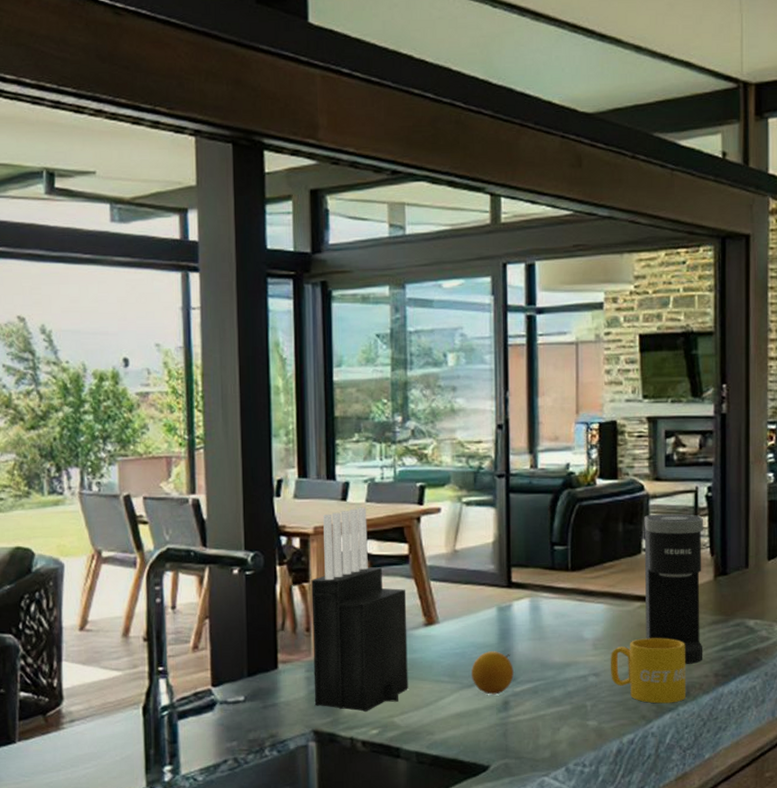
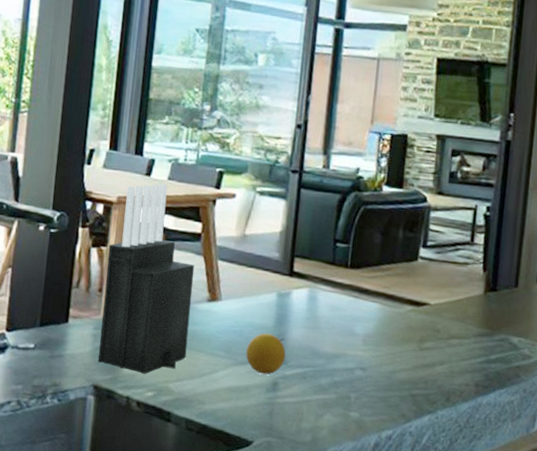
mug: present [611,638,685,704] -> none [376,340,450,406]
coffee maker: present [644,513,703,664] -> none [413,225,479,372]

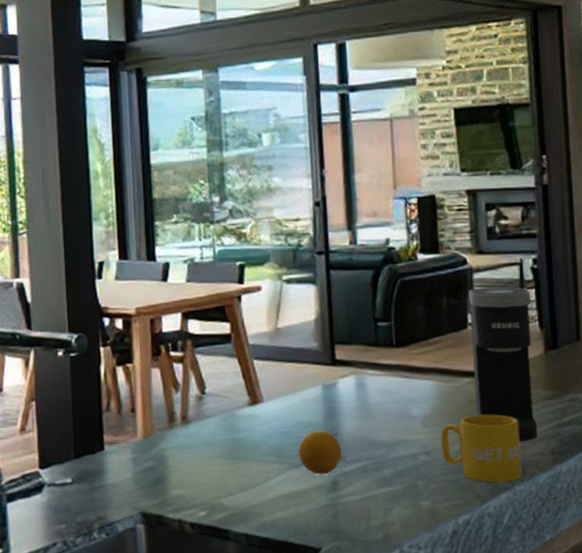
knife block: present [97,183,195,374] -> none [135,287,235,493]
mug: none [376,340,450,406] -> present [441,414,522,483]
coffee maker: none [413,225,479,372] -> present [468,286,537,441]

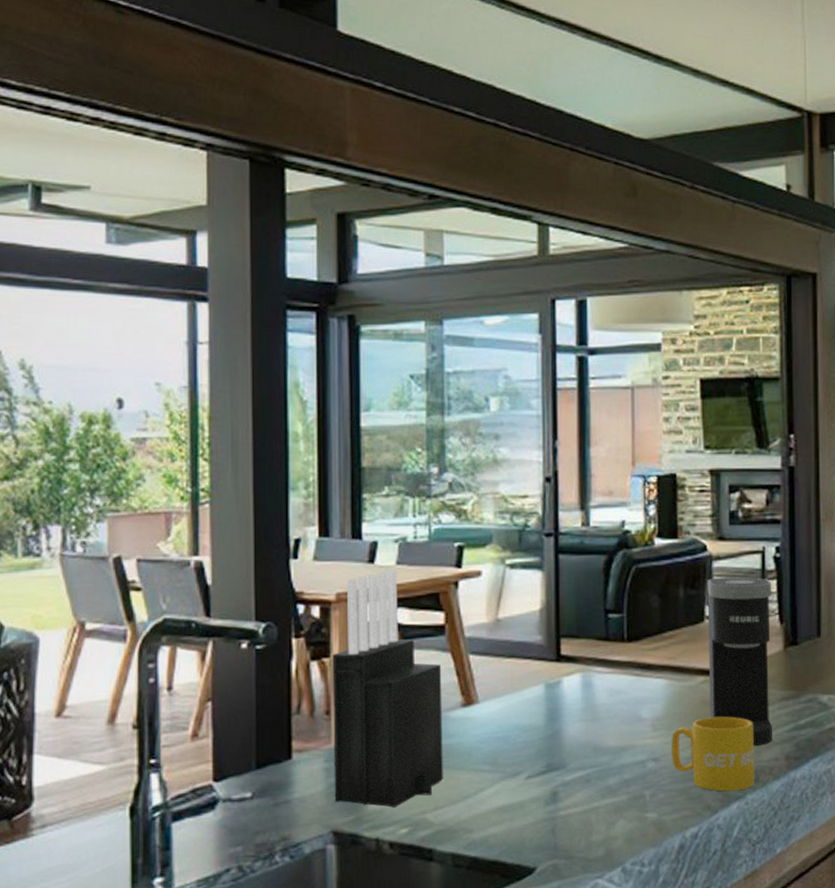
knife block: none [135,287,235,493] -> present [332,570,443,808]
fruit: present [298,430,343,475] -> none [516,734,564,785]

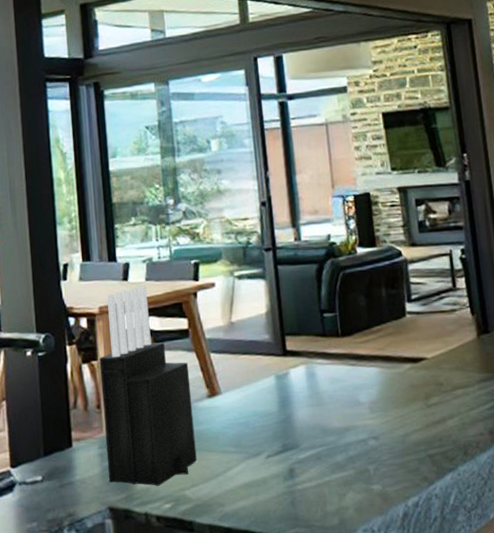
mug: present [672,716,754,792] -> none [387,398,464,465]
coffee maker: present [707,576,772,746] -> none [404,276,476,423]

